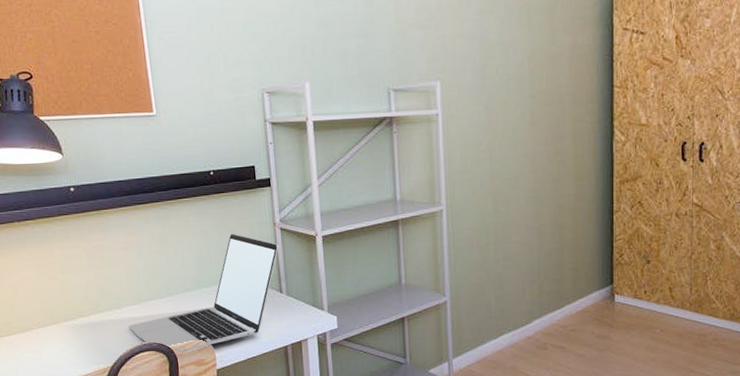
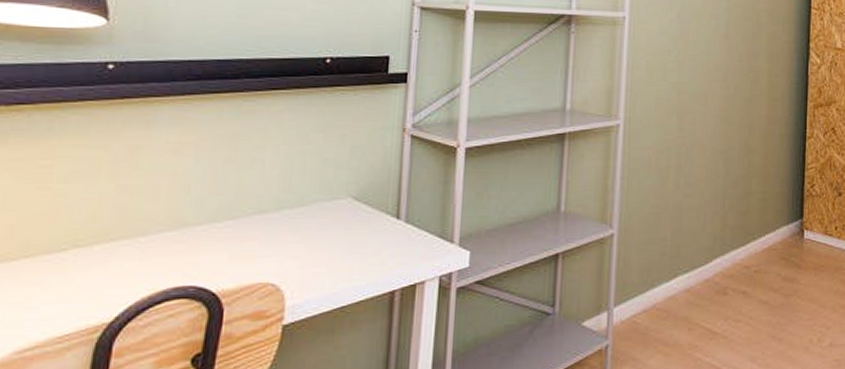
laptop: present [128,233,279,356] -> none [153,138,405,306]

